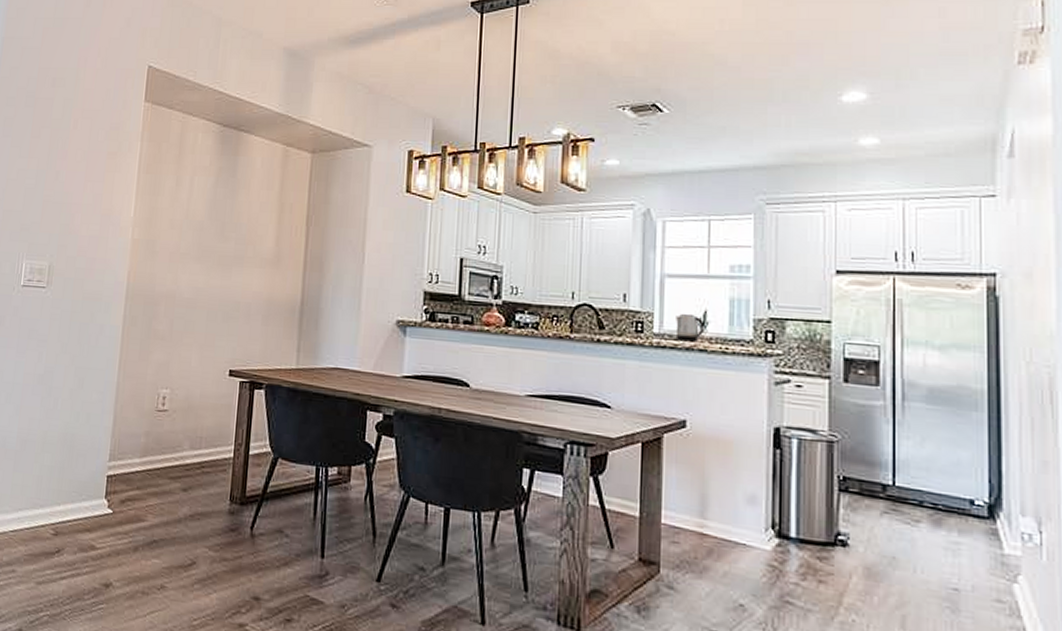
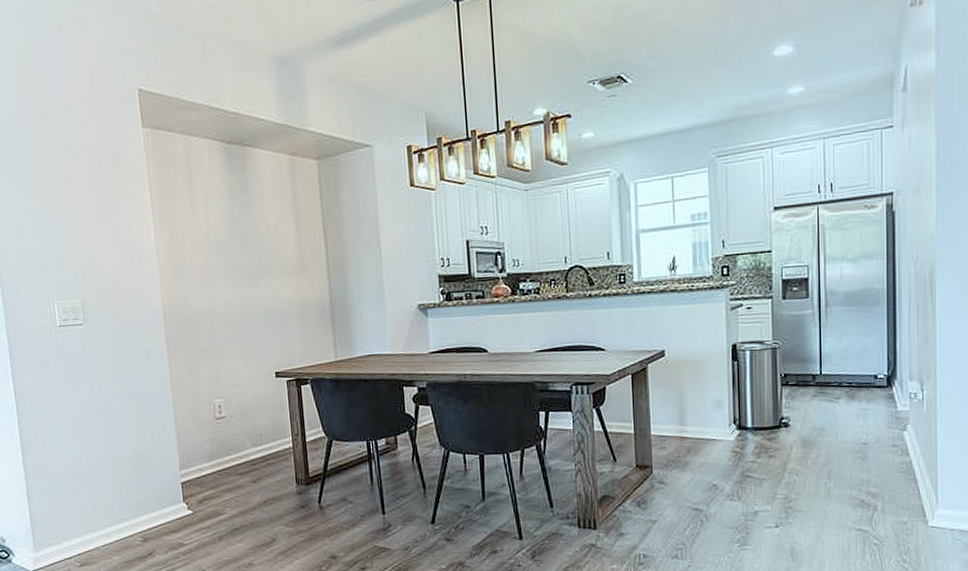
kettle: present [675,313,705,342] -> none [651,261,674,286]

